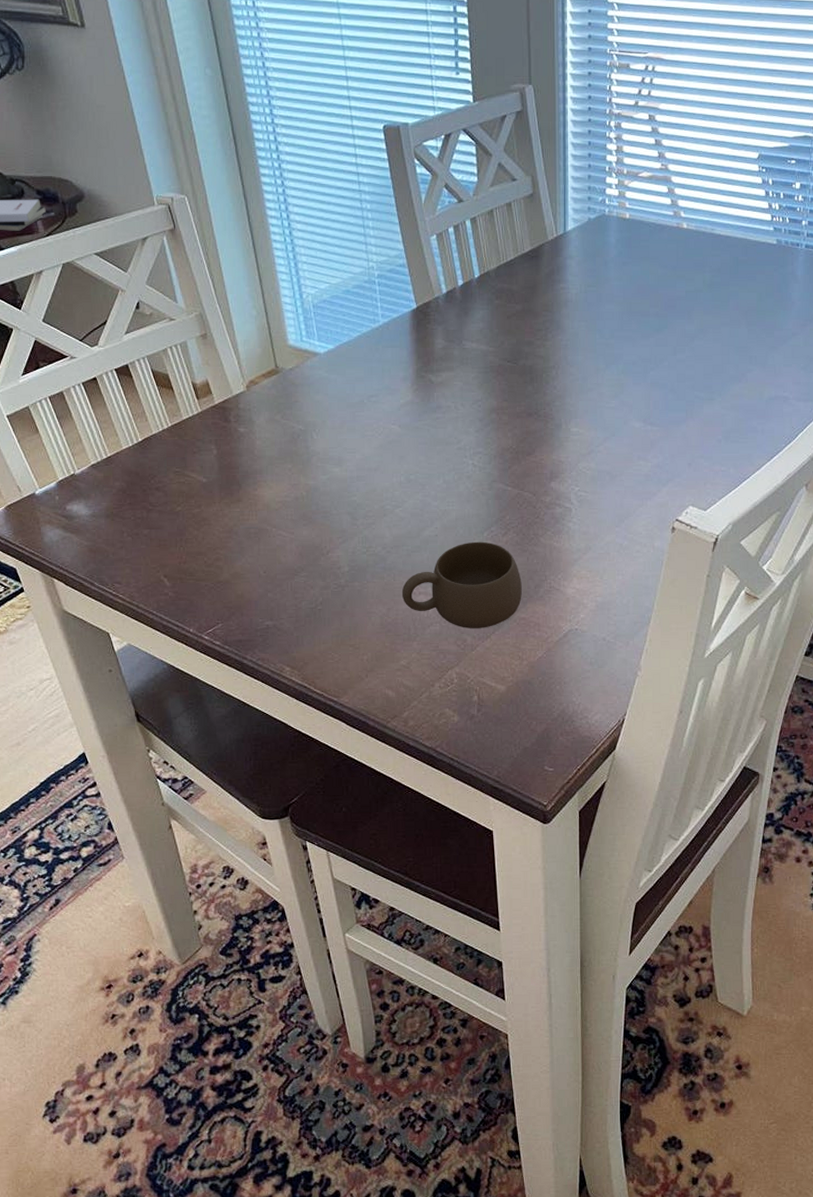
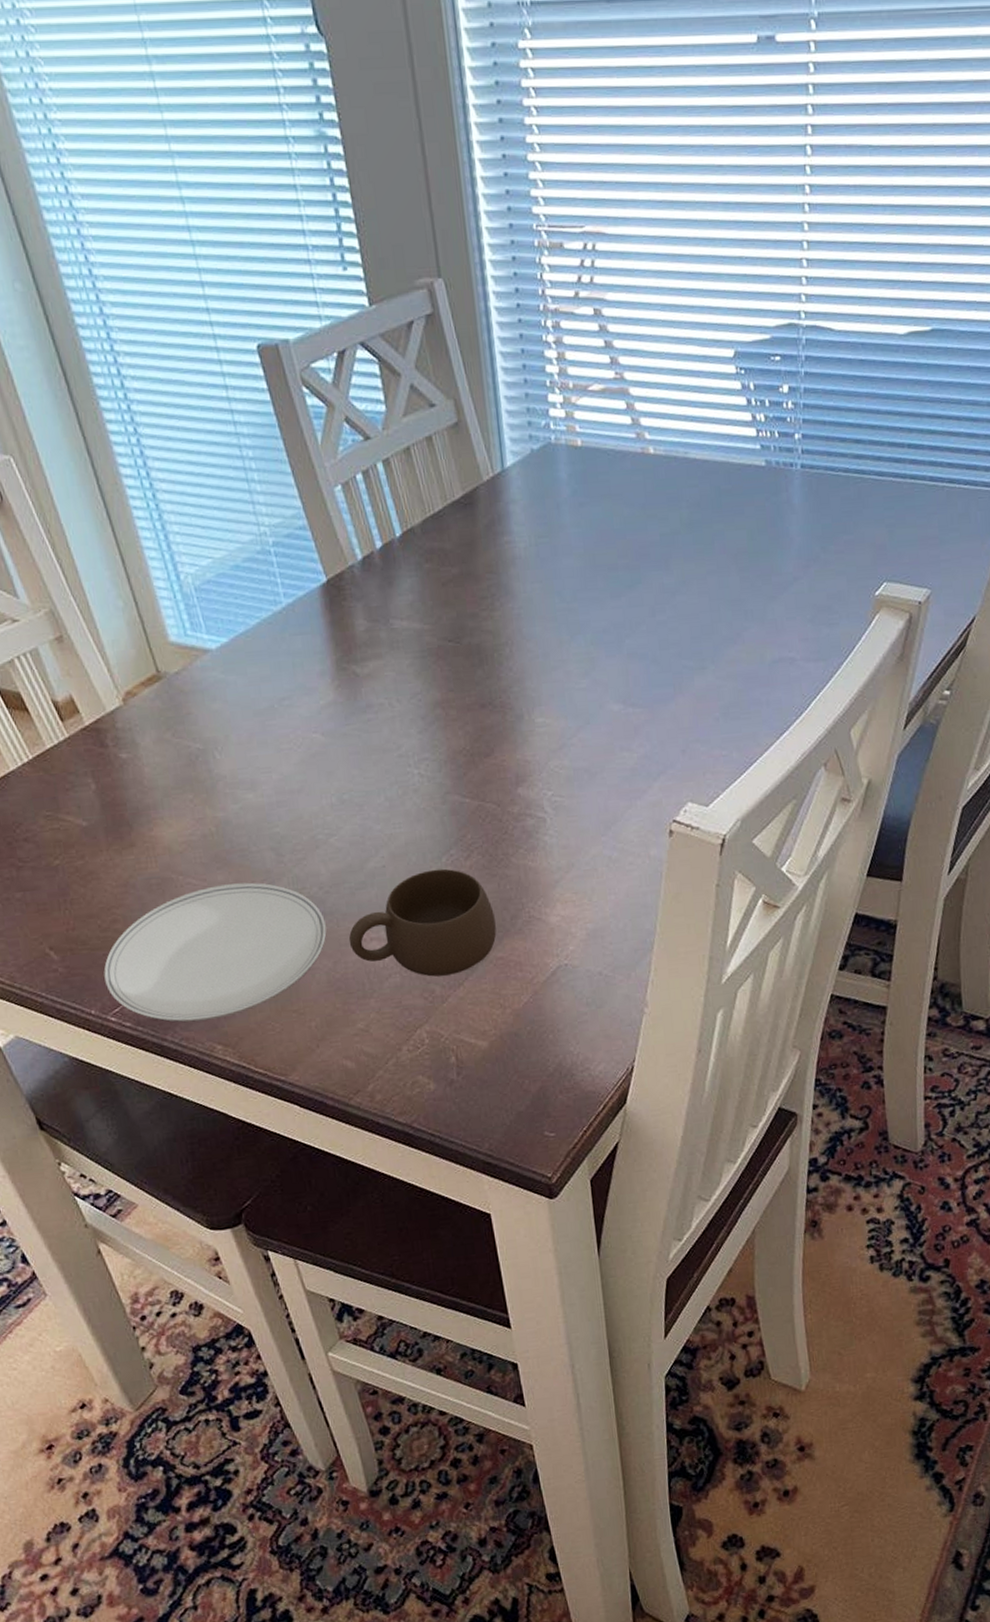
plate: none [204,538,385,646] -> present [103,882,327,1023]

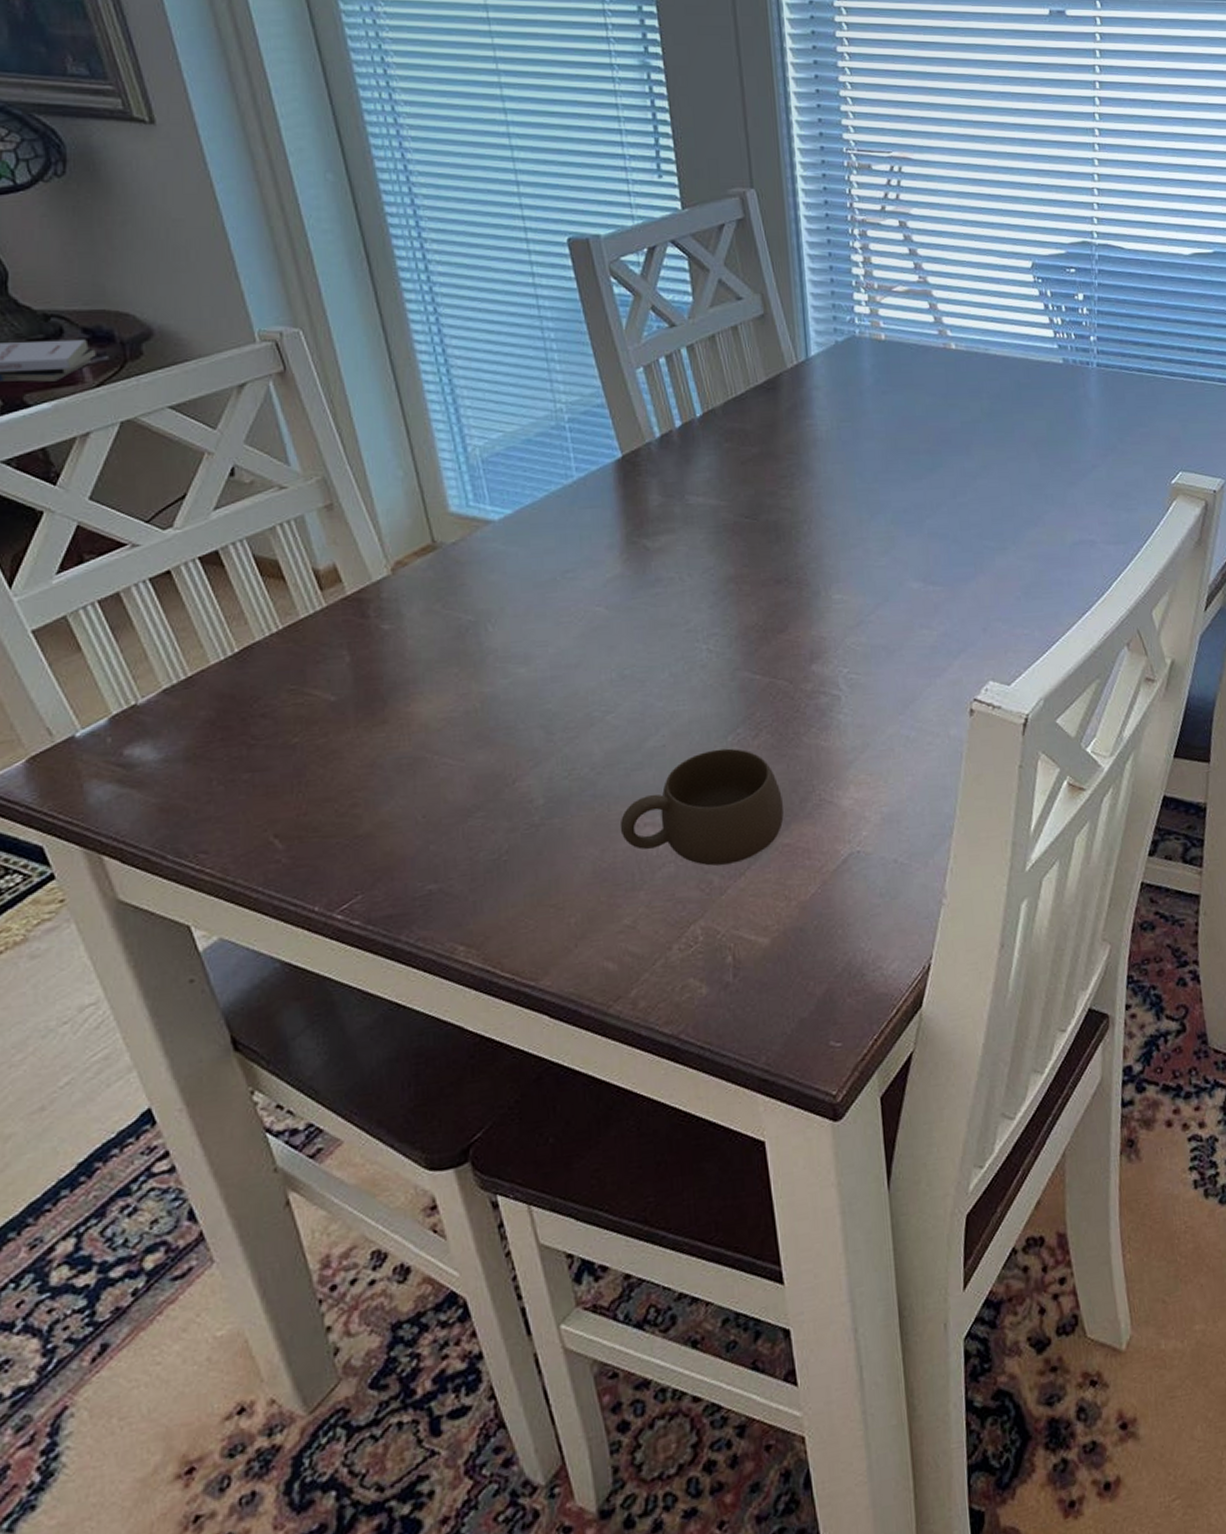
plate: present [103,882,327,1023] -> none [335,762,596,920]

